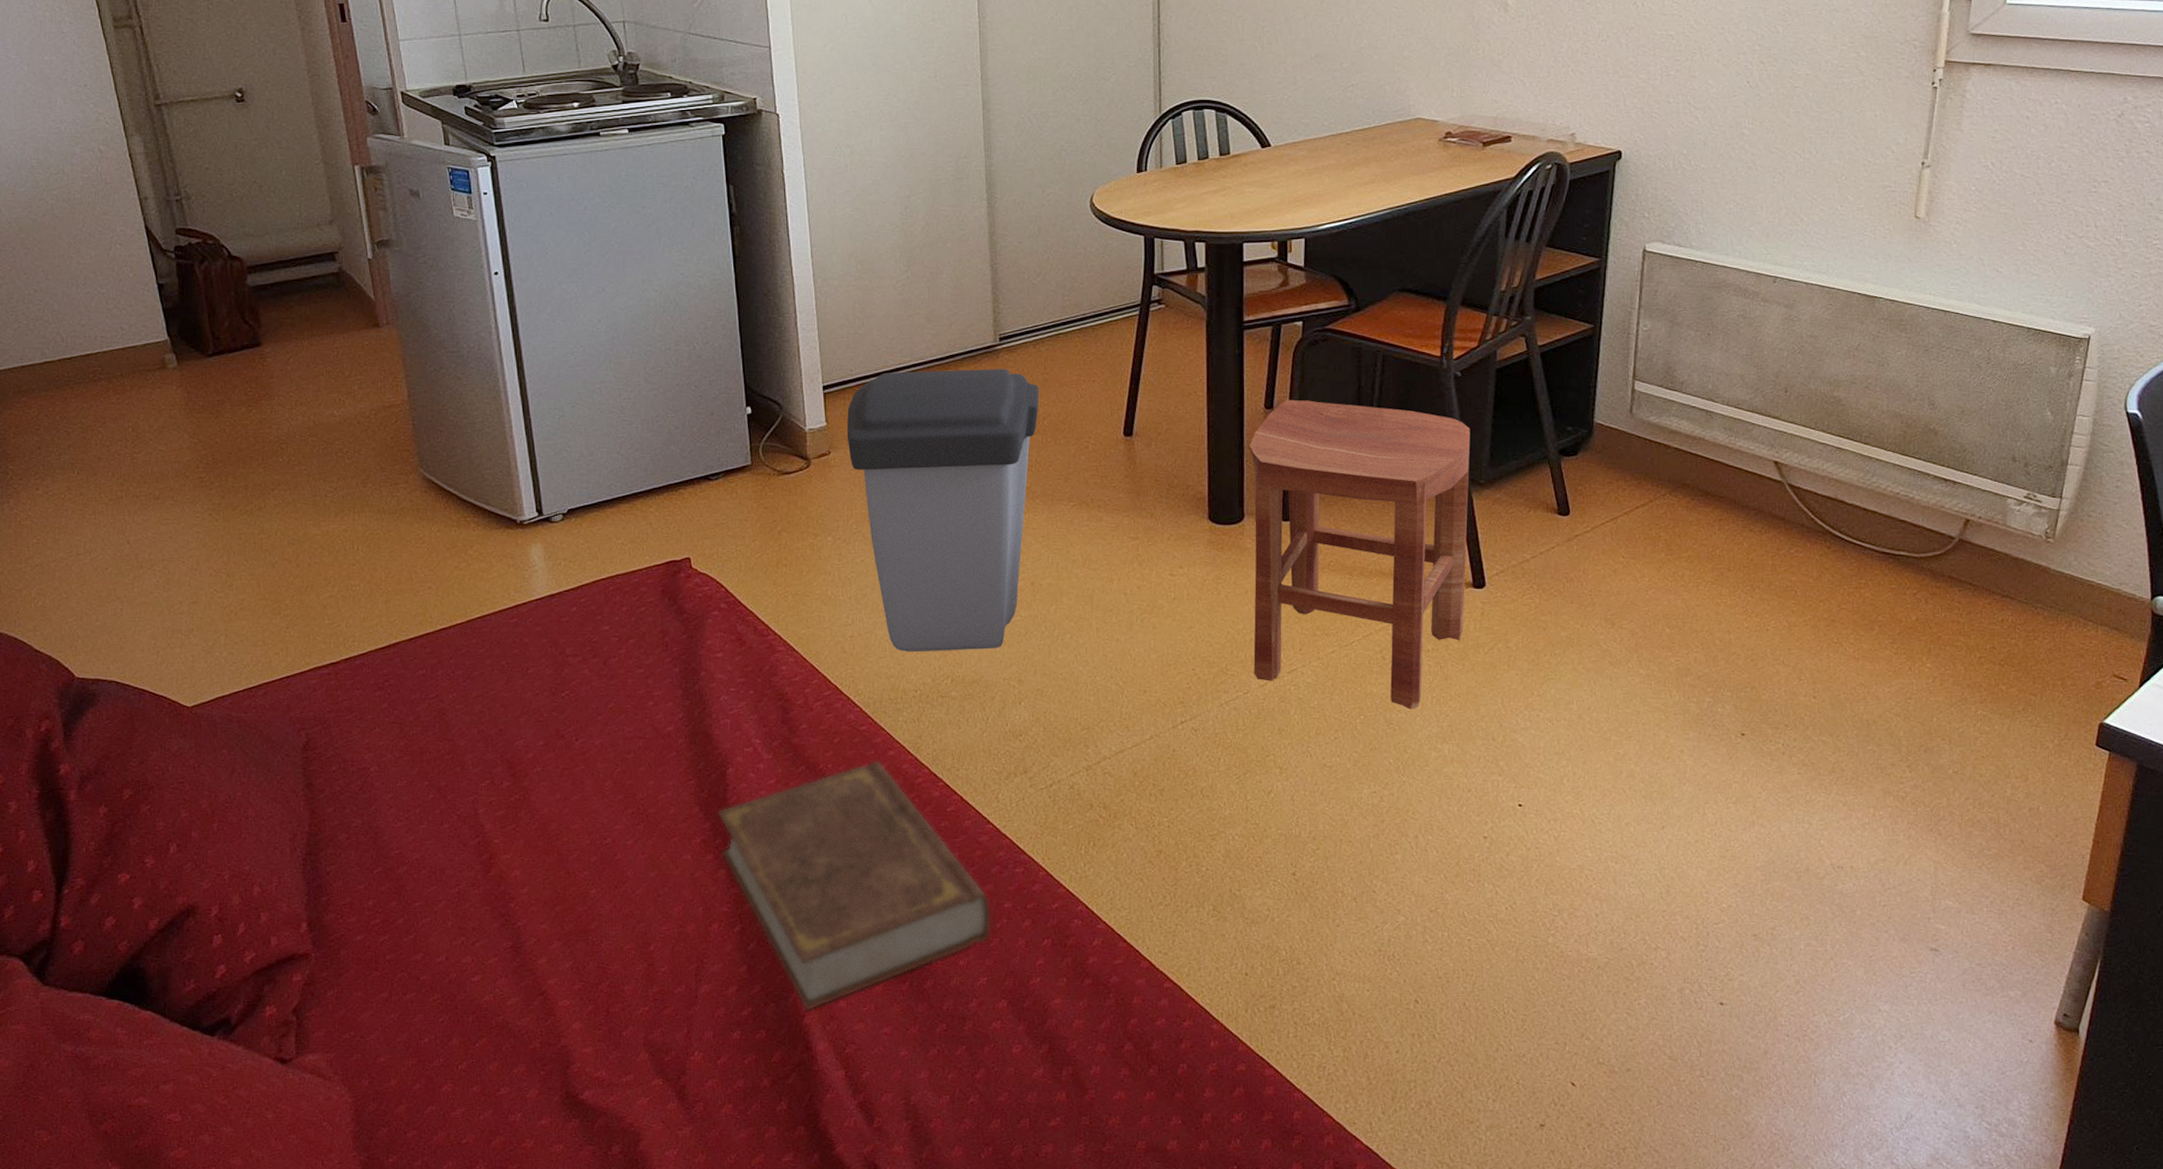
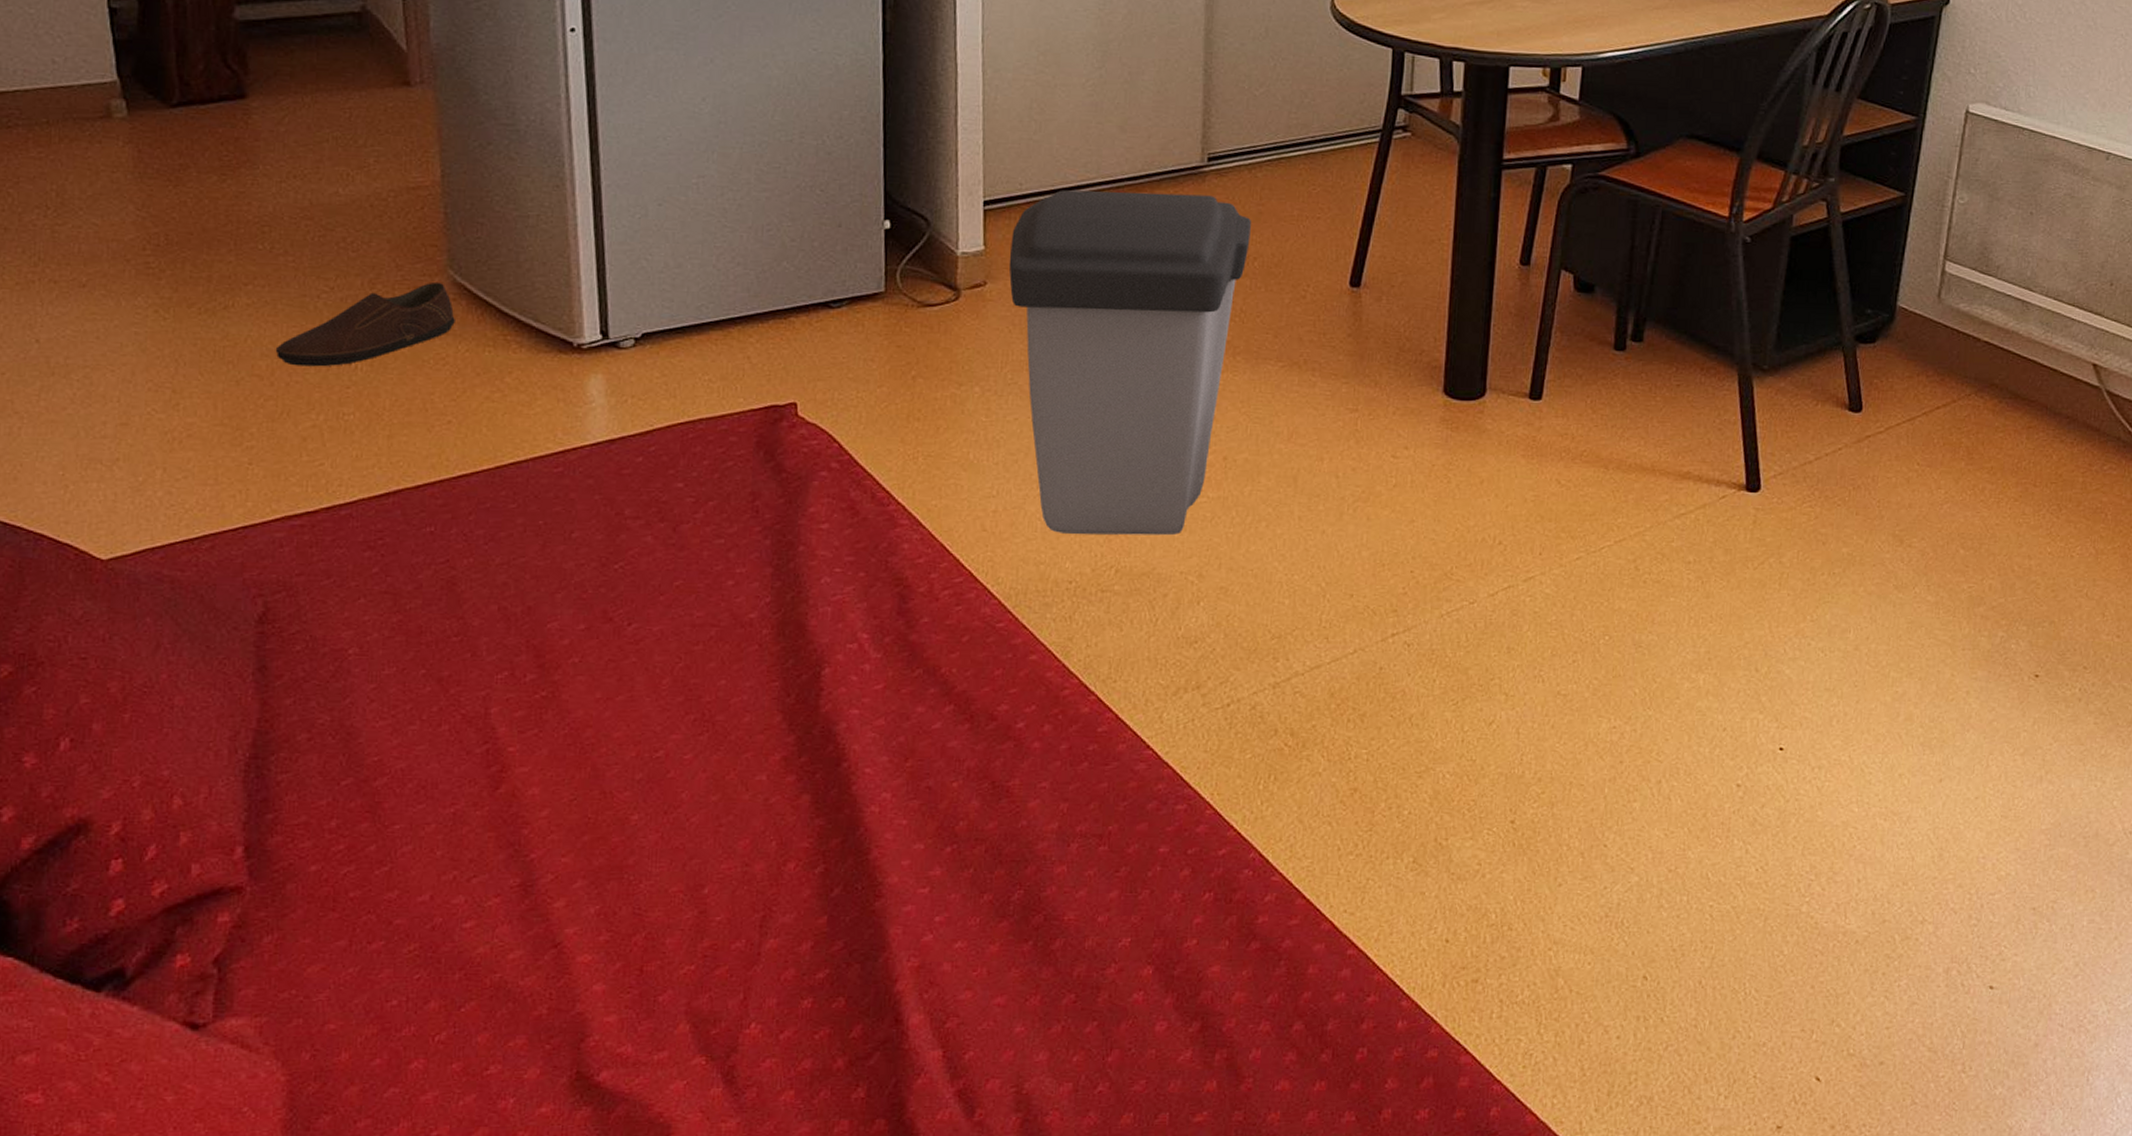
shoe: none [298,478,428,551] -> present [275,281,455,367]
book: present [717,760,992,1011] -> none [805,665,1144,974]
stool: present [1250,399,1471,710] -> none [1483,255,1757,631]

